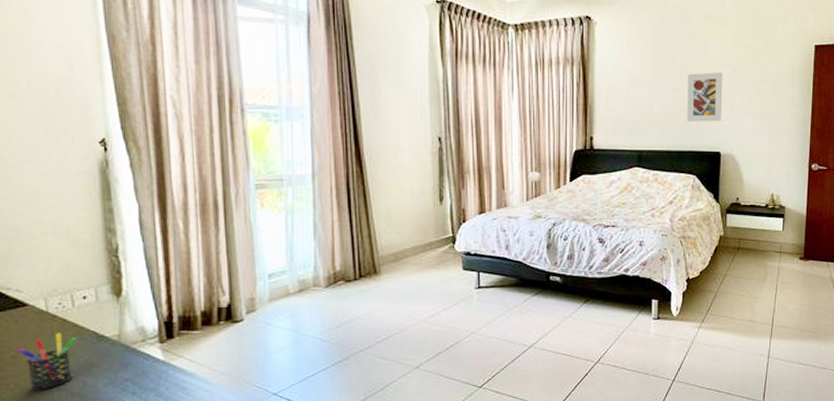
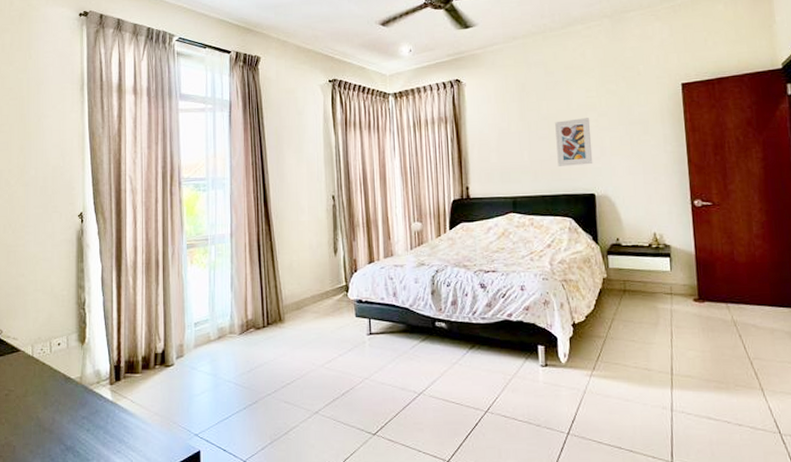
pen holder: present [16,333,77,391] -> none [9,375,51,425]

